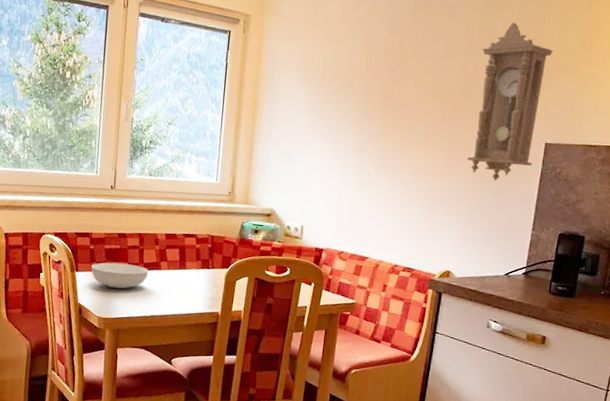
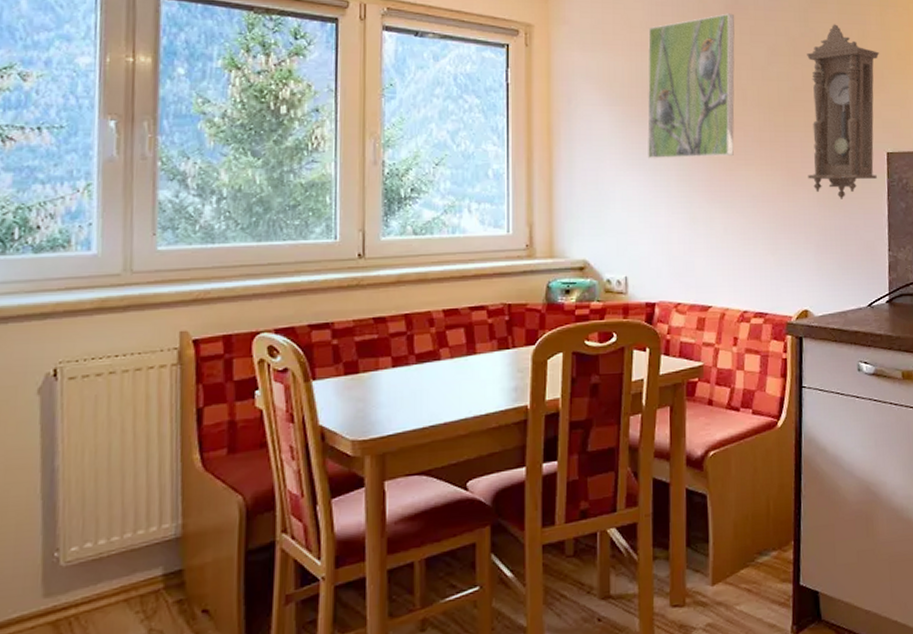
serving bowl: present [91,262,149,289] -> none [336,358,423,395]
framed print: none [331,9,420,136] -> present [647,13,735,159]

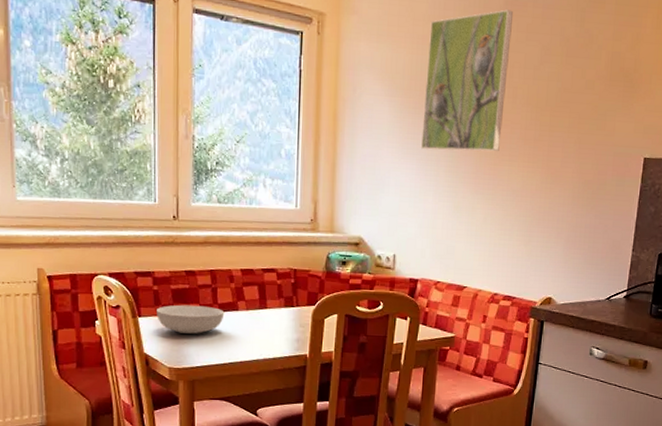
serving bowl: none [336,358,423,395] -> present [157,304,225,334]
pendulum clock: present [807,24,880,199] -> none [566,25,651,200]

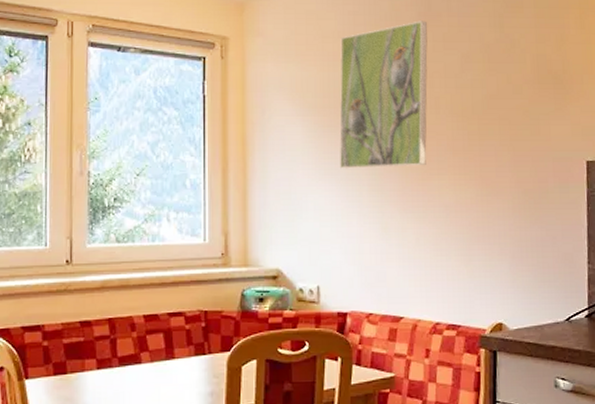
serving bowl: present [157,304,225,334] -> none [46,360,125,395]

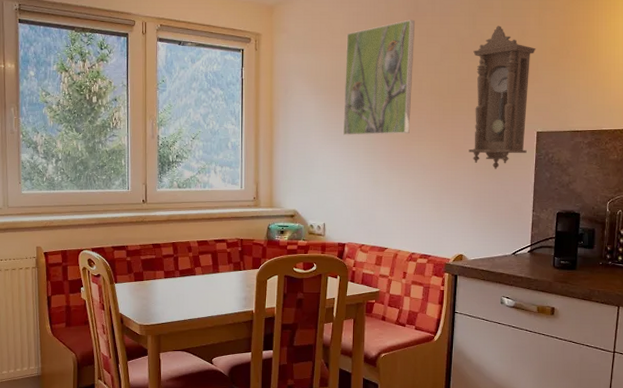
pendulum clock: none [502,29,580,210] -> present [469,25,536,169]

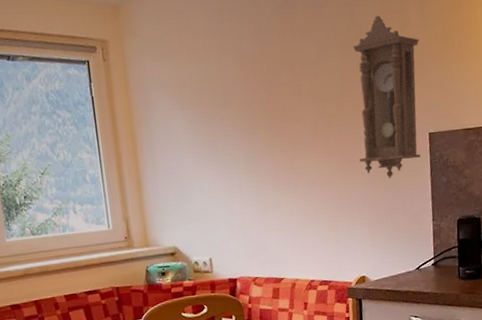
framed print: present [343,19,415,136] -> none [209,13,294,155]

